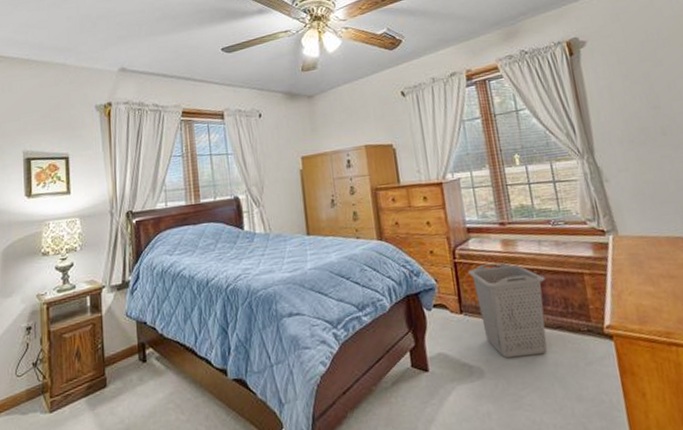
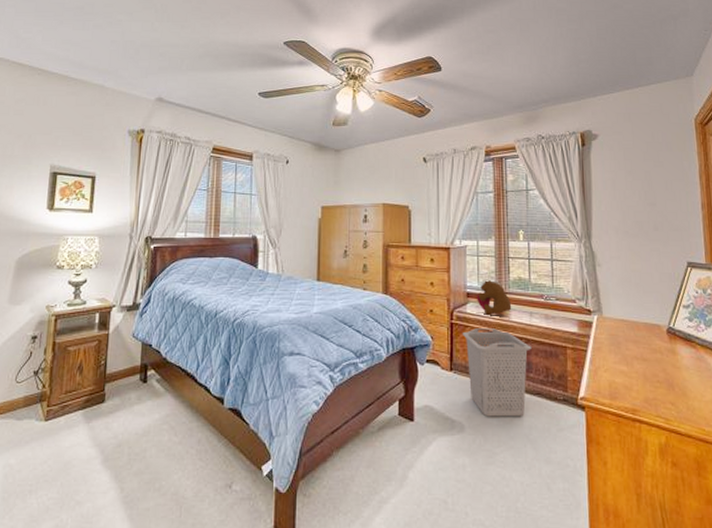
bear: none [478,212,518,251] -> present [477,280,512,316]

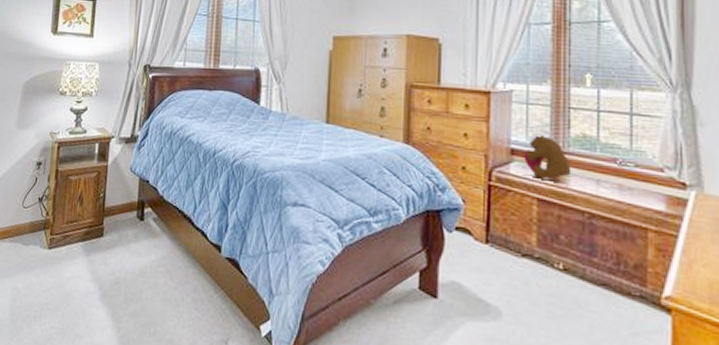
laundry basket: present [462,328,532,417] -> none [502,194,597,311]

